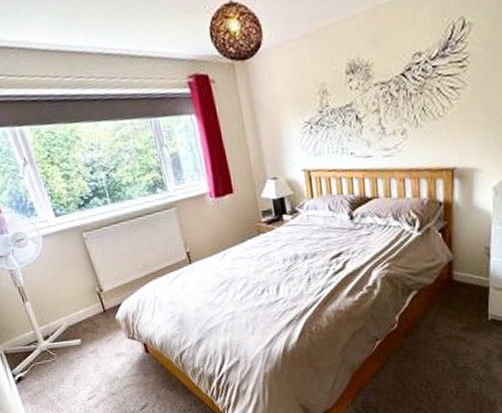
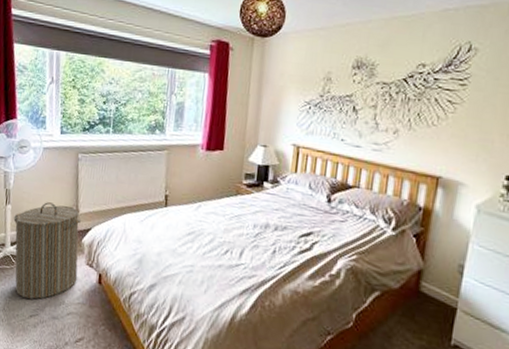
laundry hamper: none [37,288,124,384] -> present [13,202,81,300]

